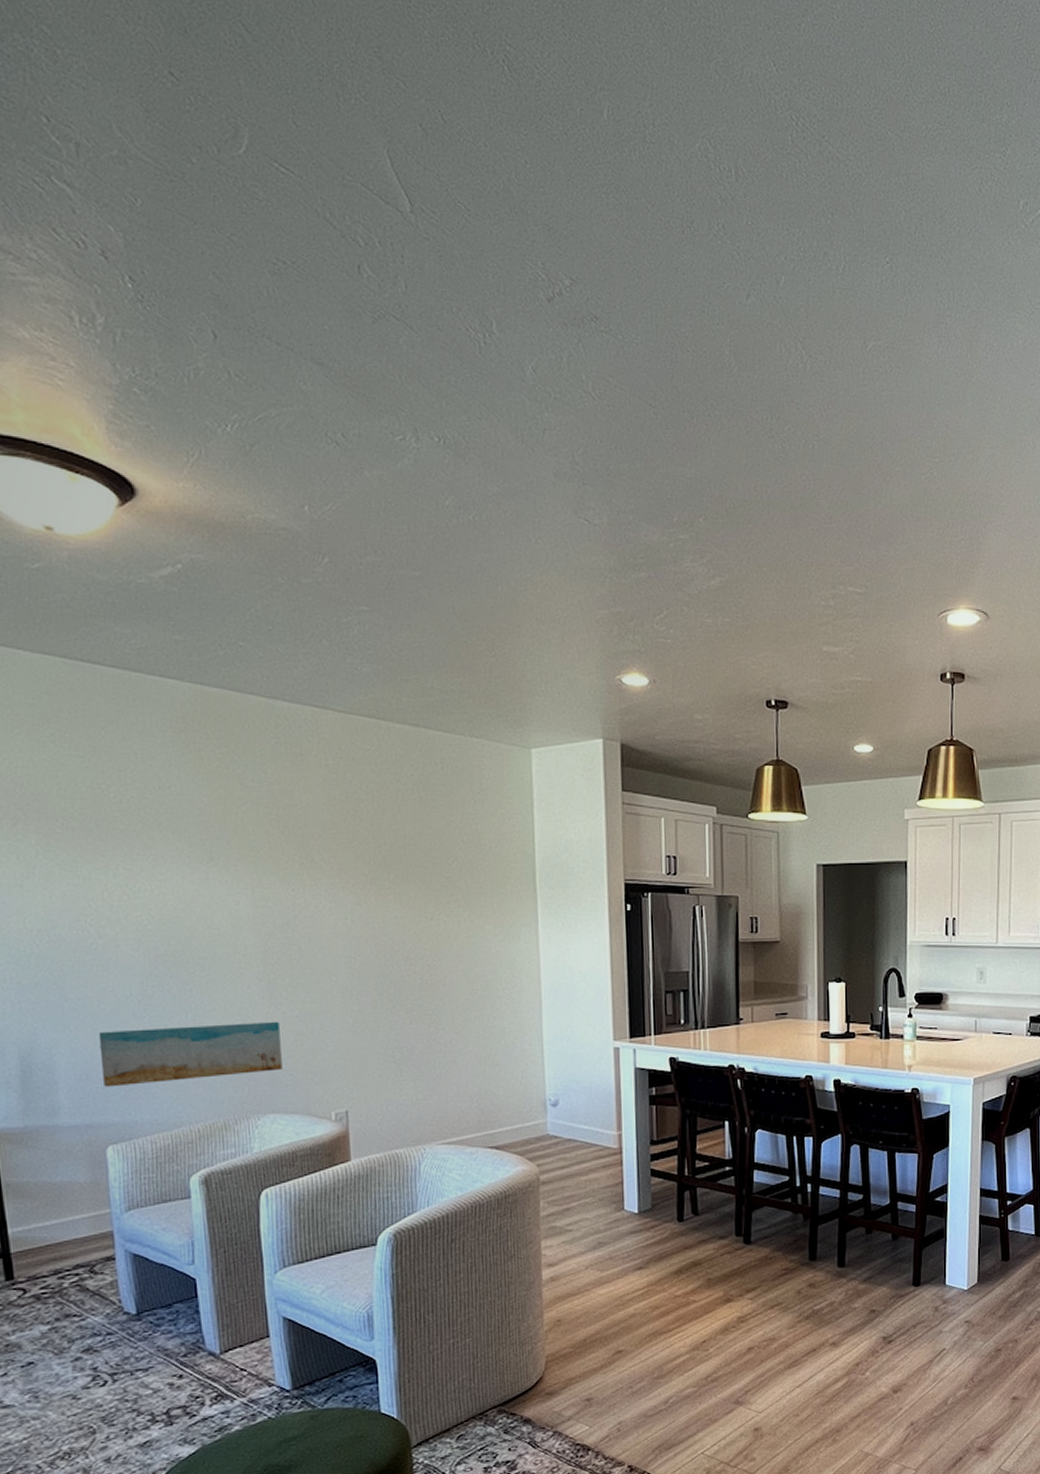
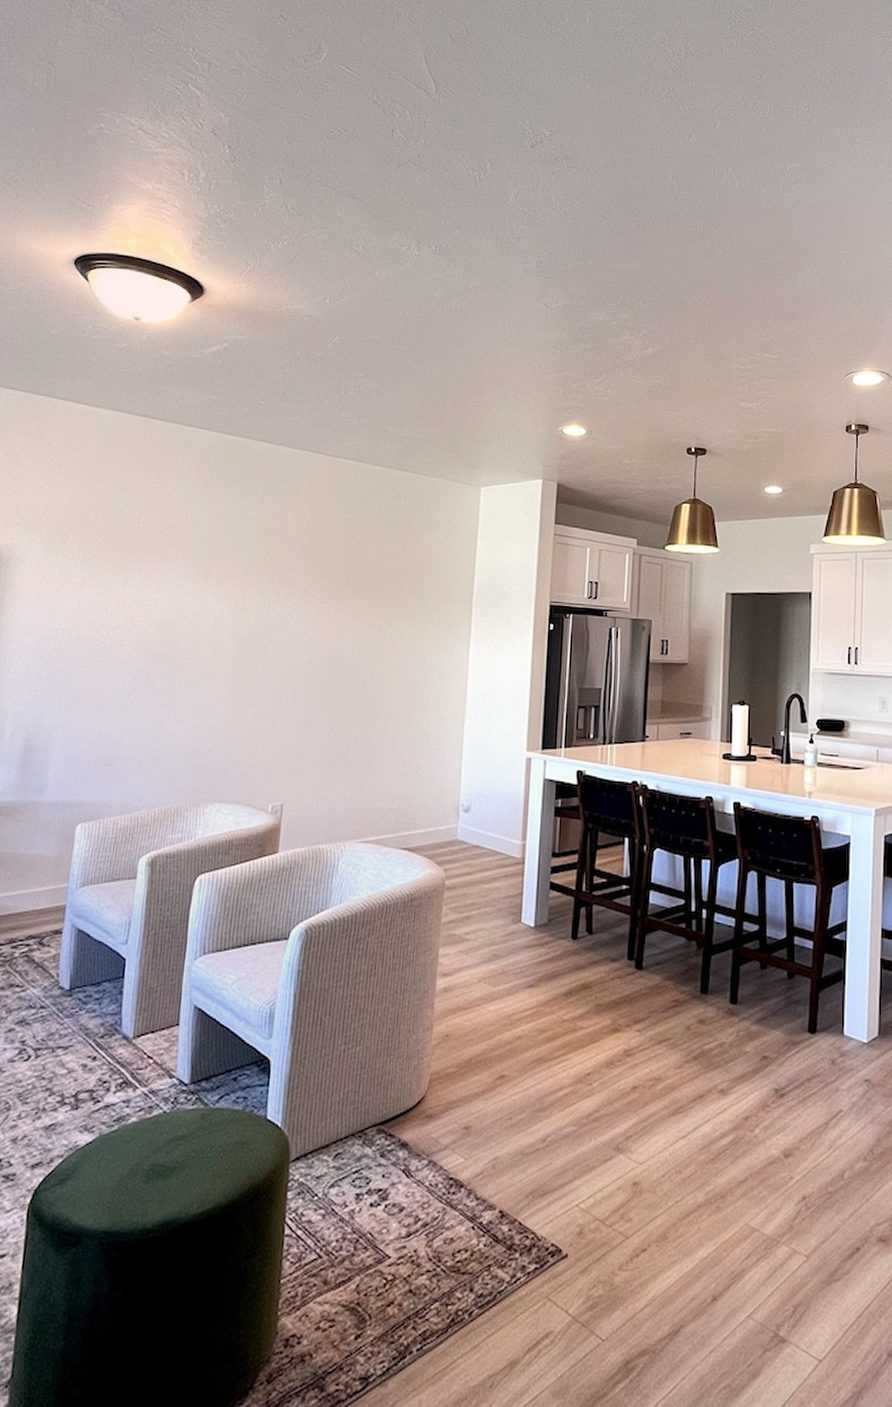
wall art: present [98,1021,282,1088] -> none [86,717,238,770]

